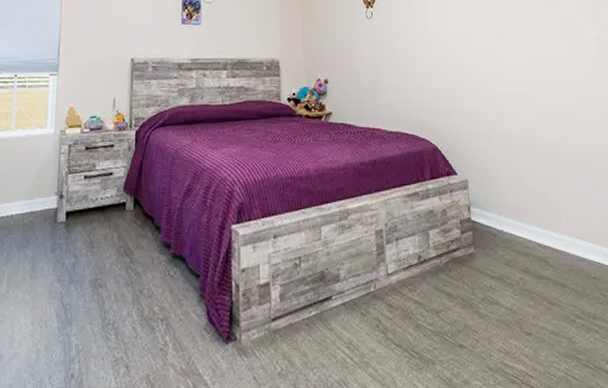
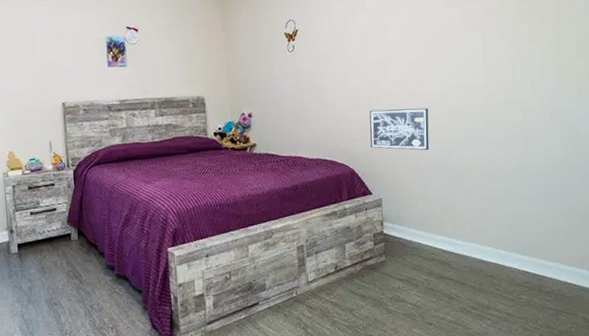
wall art: none [451,82,517,129] -> present [369,108,429,151]

